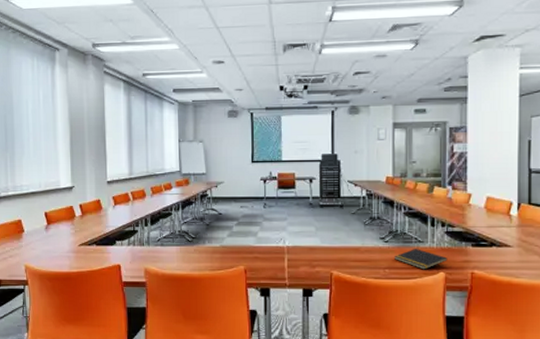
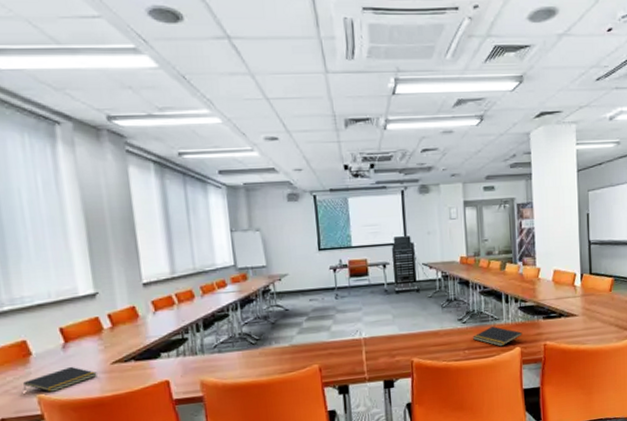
notepad: none [16,244,68,263] -> present [23,366,97,392]

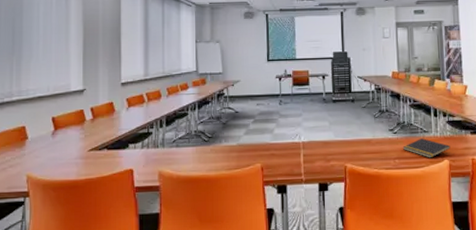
notepad: present [23,366,97,392] -> none [17,151,76,172]

